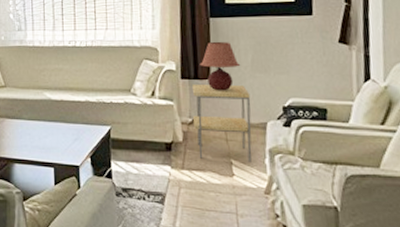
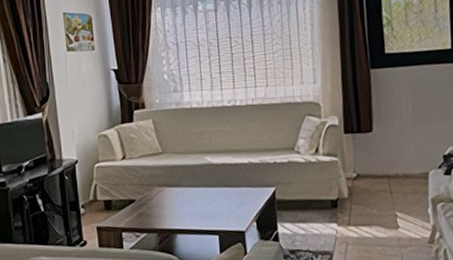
side table: present [191,85,252,162] -> none [355,136,416,213]
table lamp: present [200,41,241,91] -> none [362,92,402,144]

